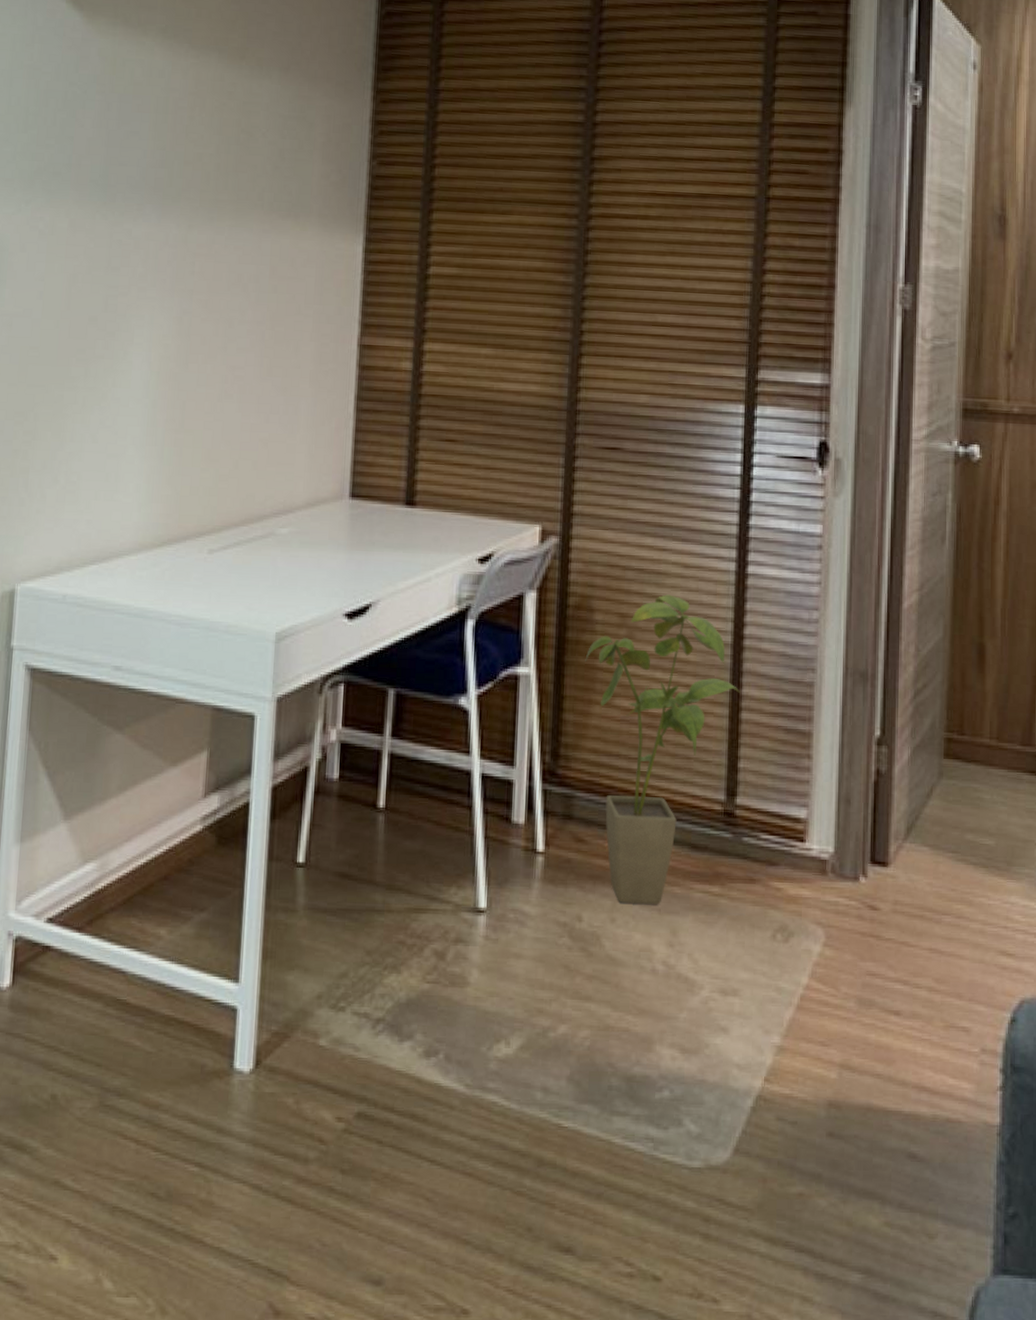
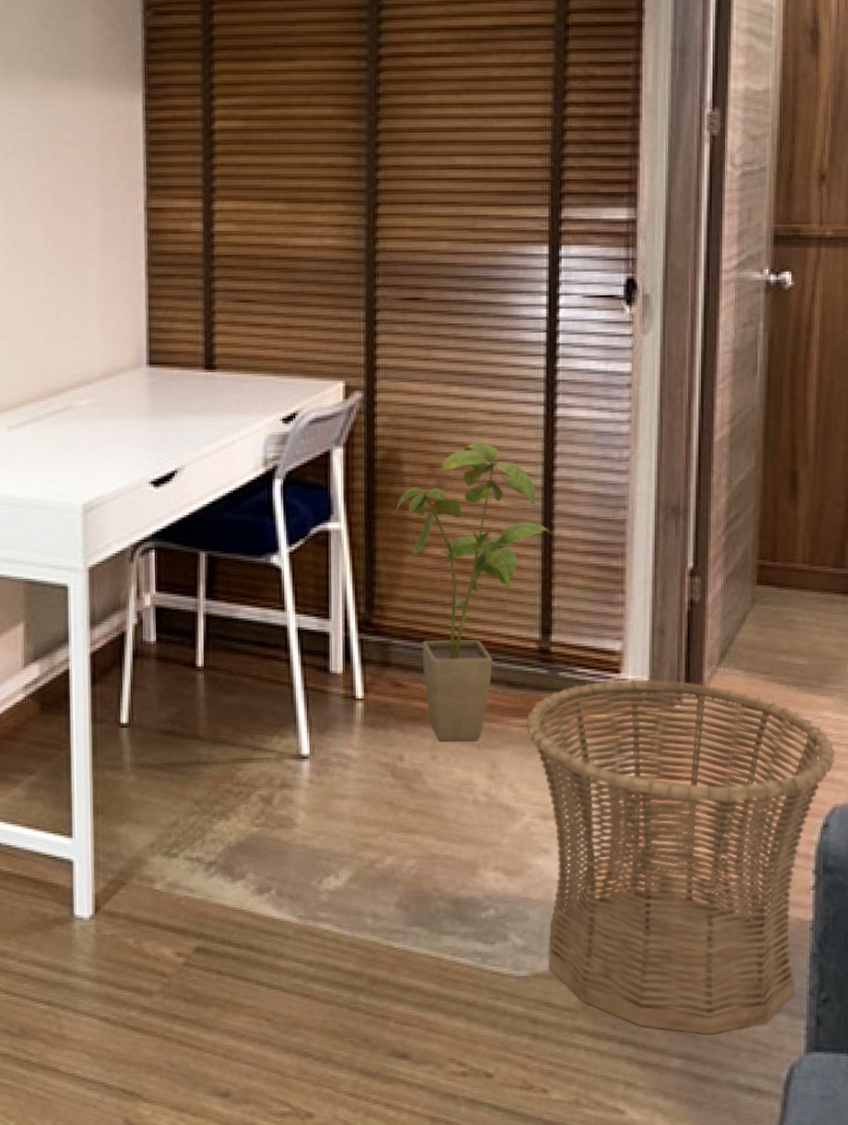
basket: none [707,848,1024,1248] -> present [525,678,836,1035]

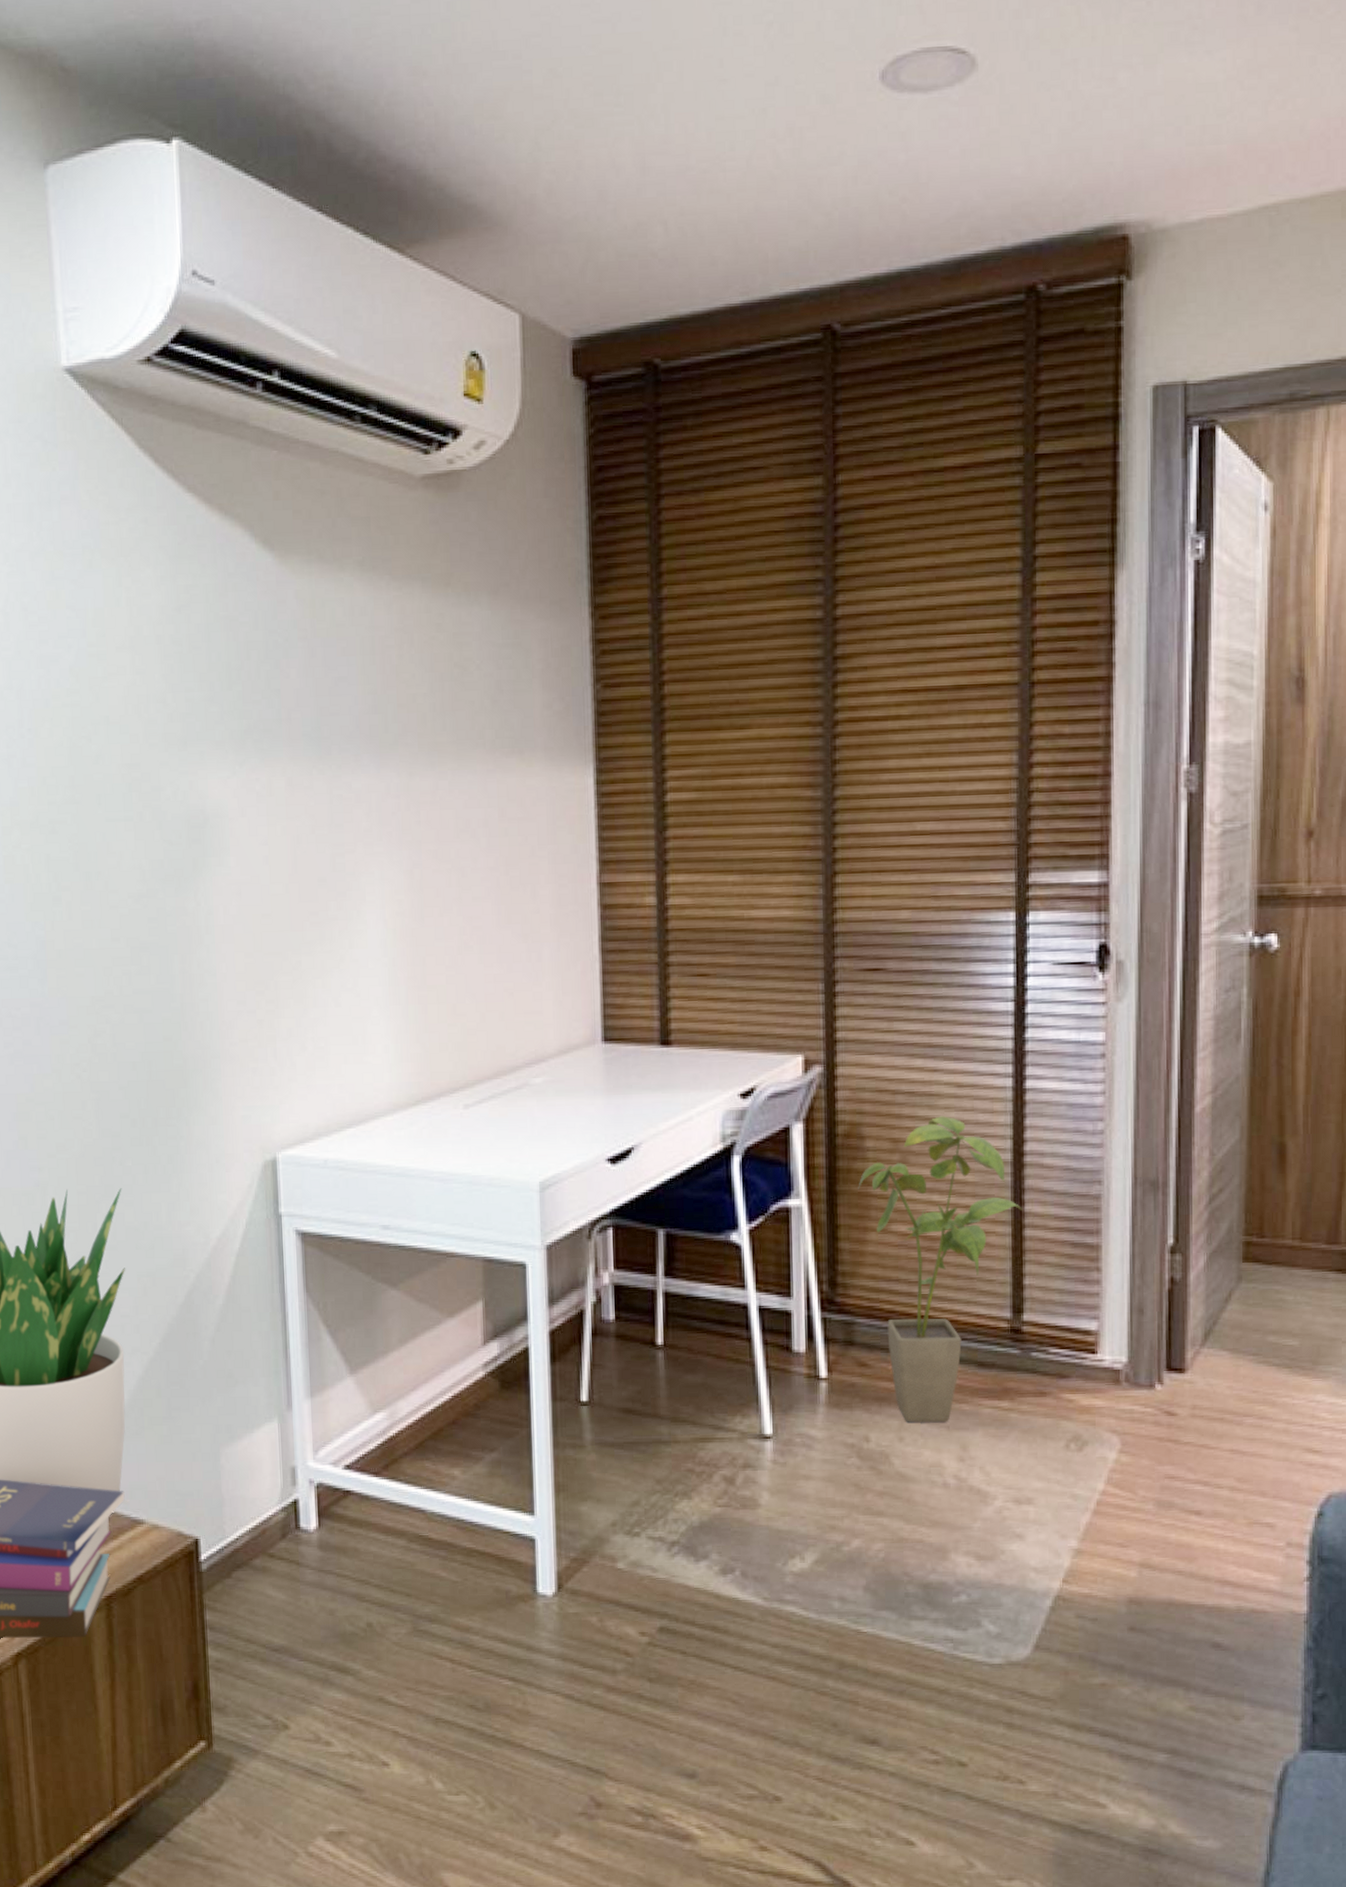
basket: present [525,678,836,1035] -> none [997,1359,1331,1730]

